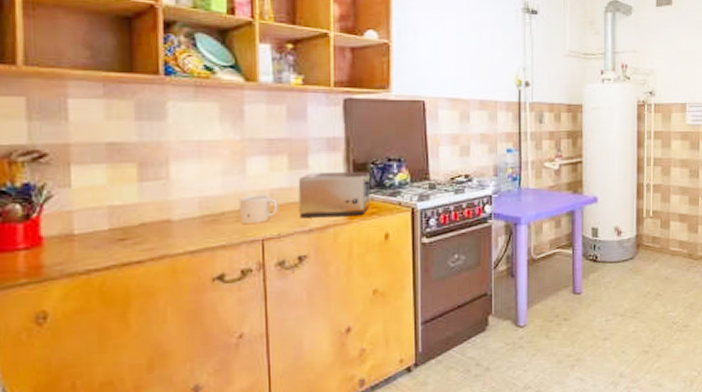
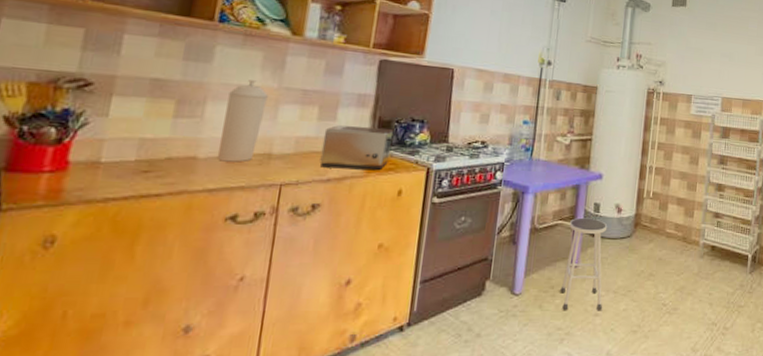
canister: none [191,134,232,222] -> present [216,80,268,163]
mug: present [238,195,278,225] -> none [262,141,302,169]
stool: none [566,243,612,338] -> present [560,217,608,311]

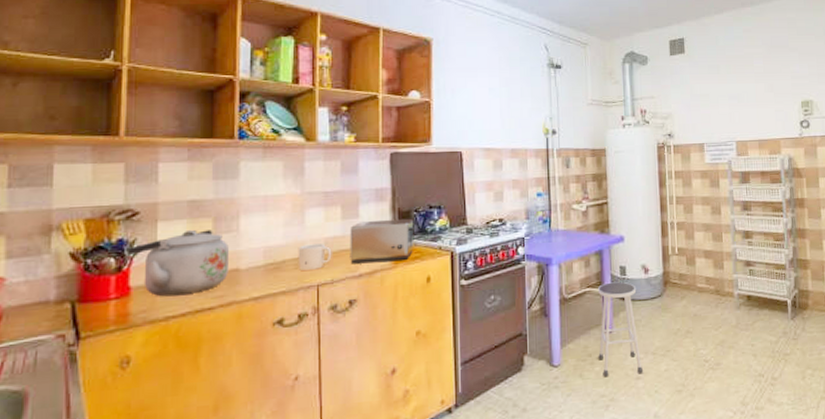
kettle: none [72,109,189,178] -> present [128,229,229,297]
canister: present [216,80,268,163] -> none [256,189,293,270]
mug: none [262,141,302,169] -> present [298,243,332,272]

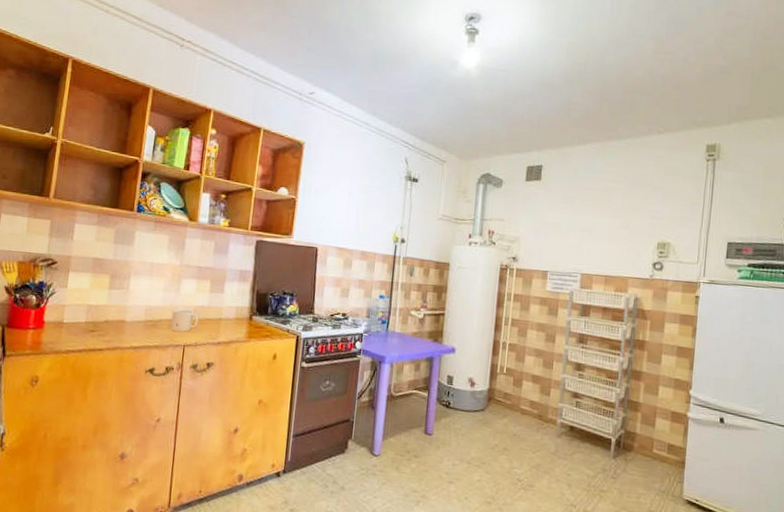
kettle: present [128,229,229,297] -> none [45,282,120,335]
toaster: present [350,218,416,264] -> none [212,296,270,337]
stool: present [598,281,644,378] -> none [416,388,461,479]

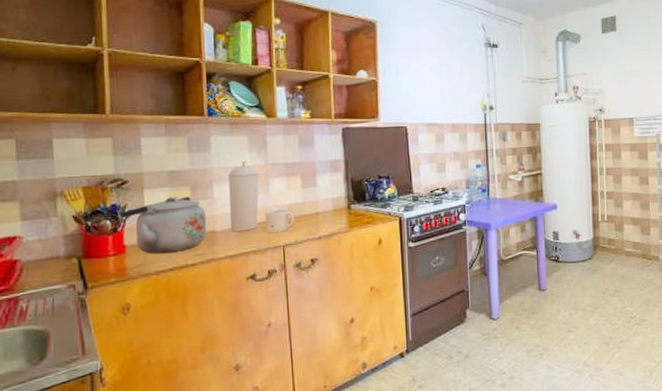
kettle: none [45,282,120,335] -> present [121,196,207,254]
canister: none [138,259,173,326] -> present [228,161,259,232]

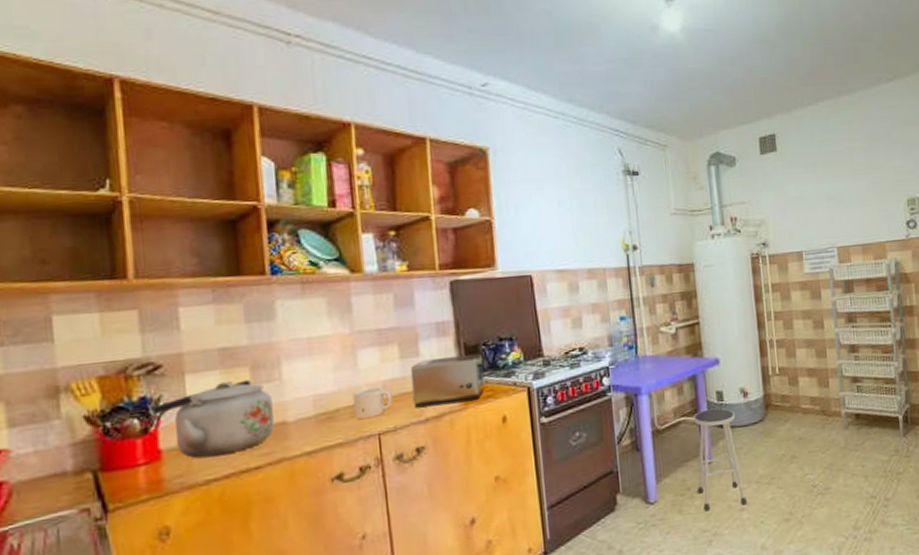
canister: present [228,161,259,232] -> none [301,330,344,421]
toaster: none [309,187,367,228] -> present [410,353,486,408]
stool: none [533,245,575,330] -> present [694,408,748,512]

